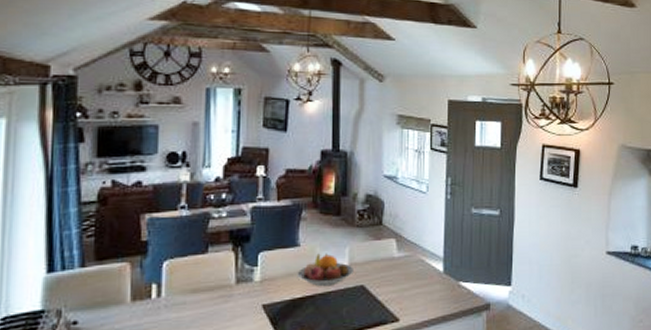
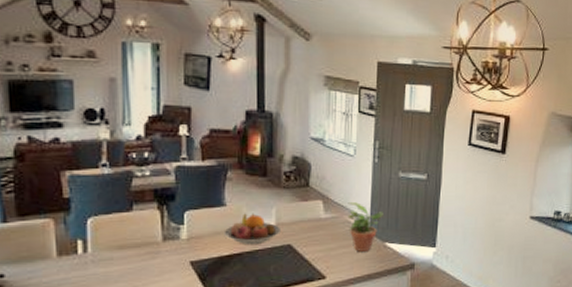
potted plant: none [421,240,457,292] -> present [347,202,383,252]

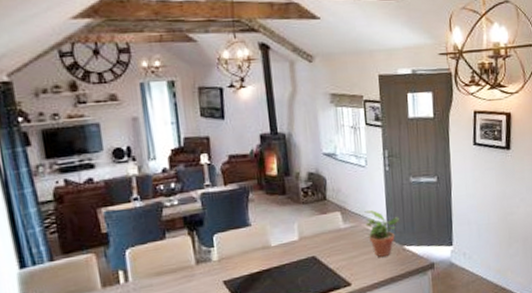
fruit bowl: present [224,213,282,246] -> none [251,230,305,261]

